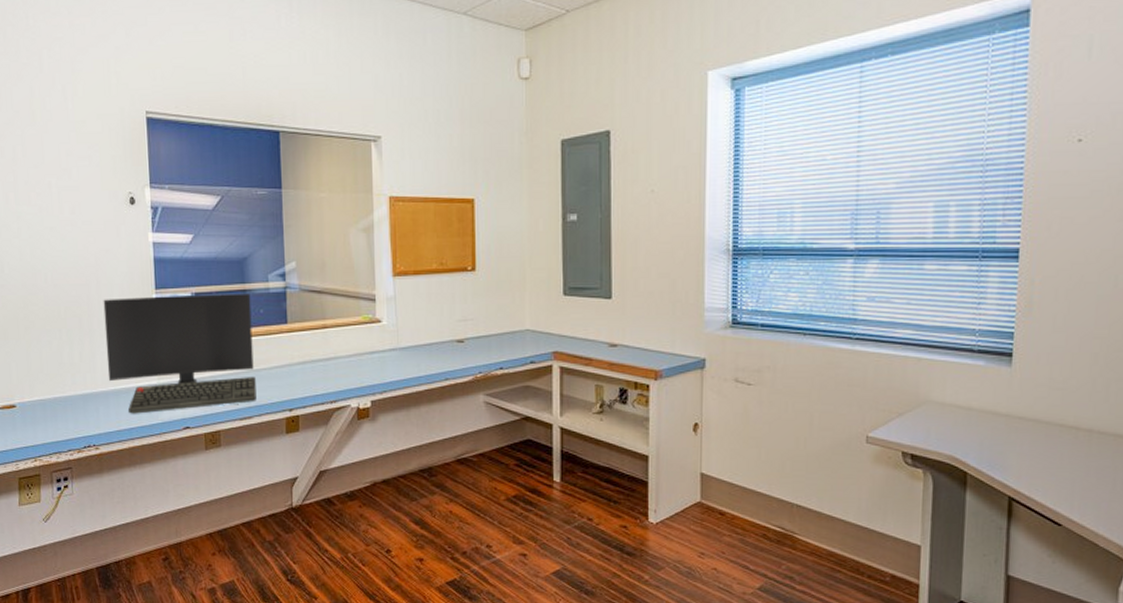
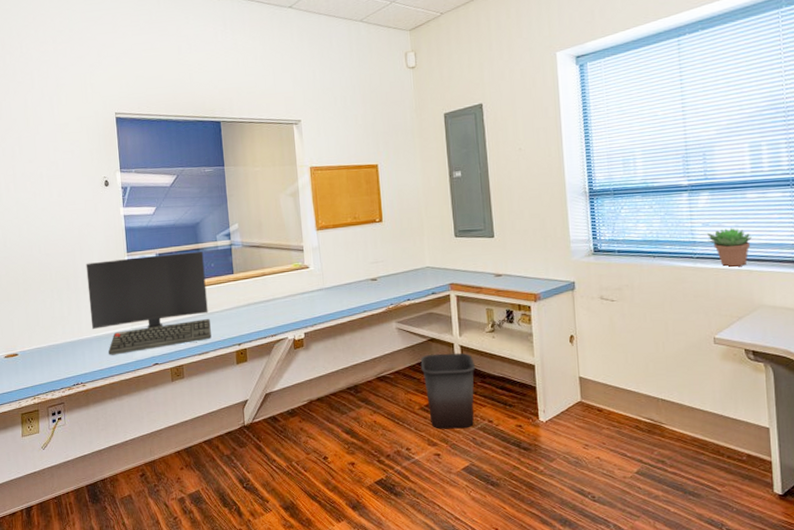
waste bin: none [510,435,576,526] -> present [420,352,475,429]
succulent plant: none [871,305,925,352] -> present [707,228,752,267]

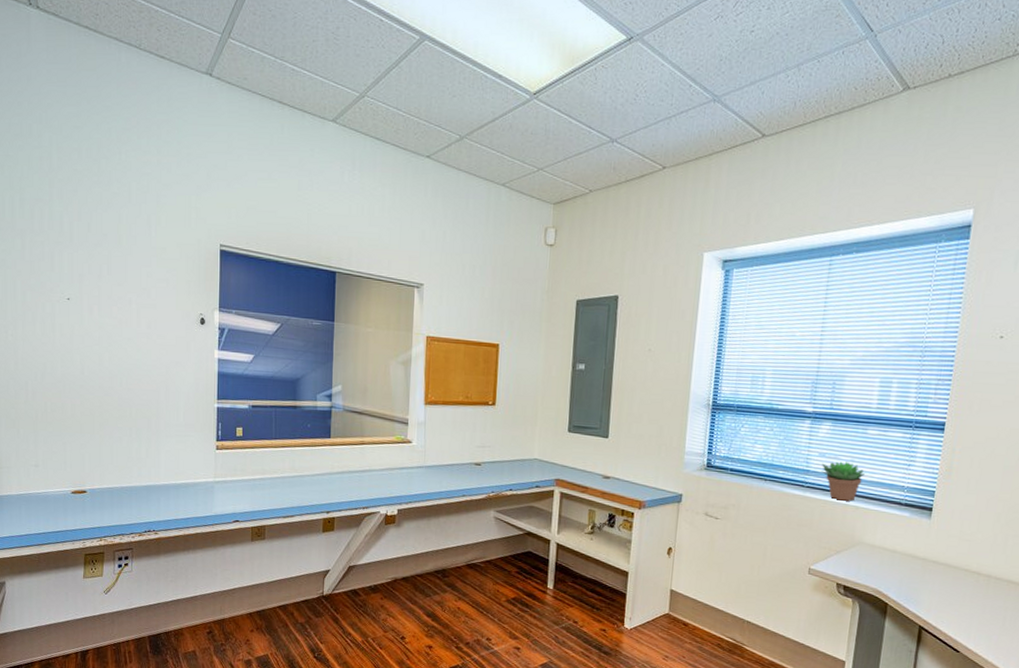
computer monitor: present [85,252,208,330] -> none [170,405,300,483]
computer keyboard: present [108,318,212,355] -> none [185,480,300,507]
waste bin: present [420,352,475,429] -> none [513,548,569,626]

